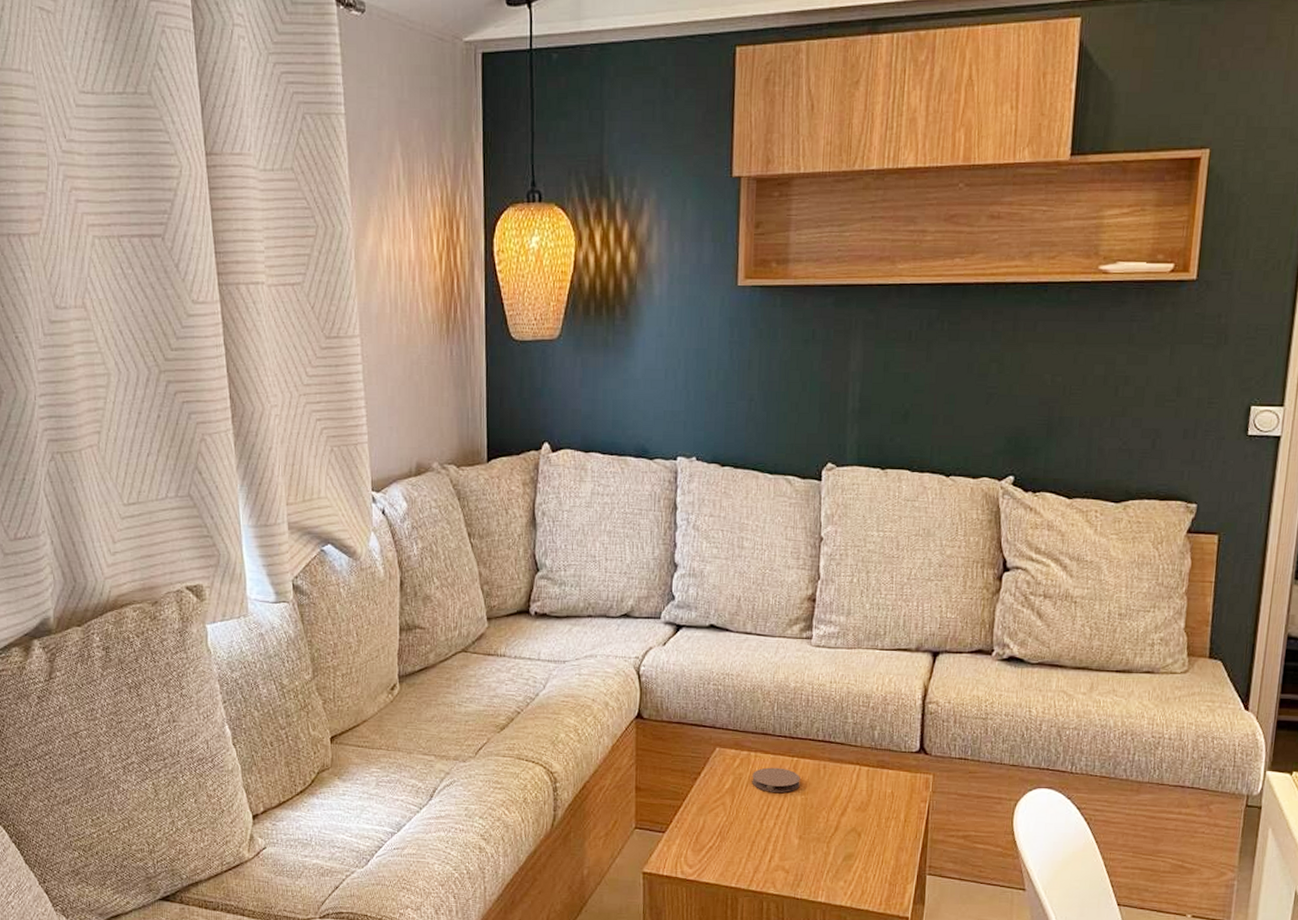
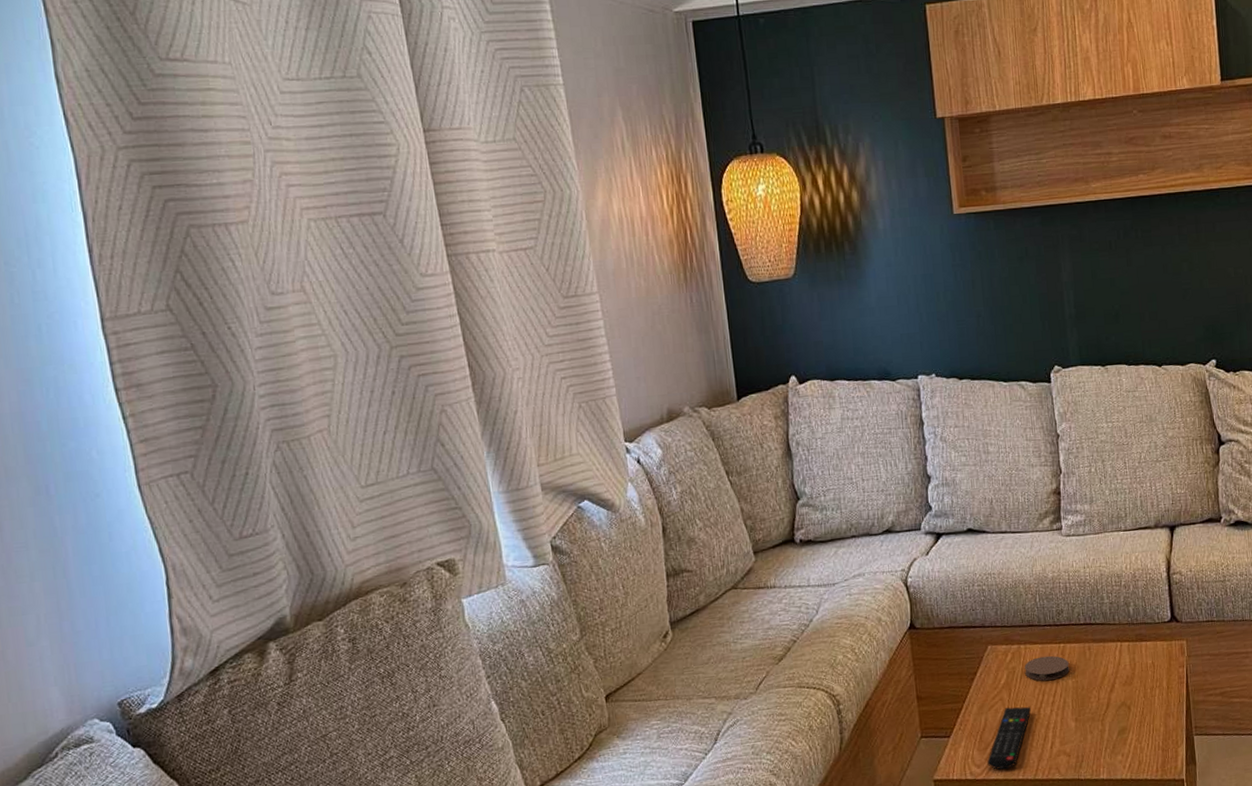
remote control: none [700,813,753,875] -> present [987,706,1031,770]

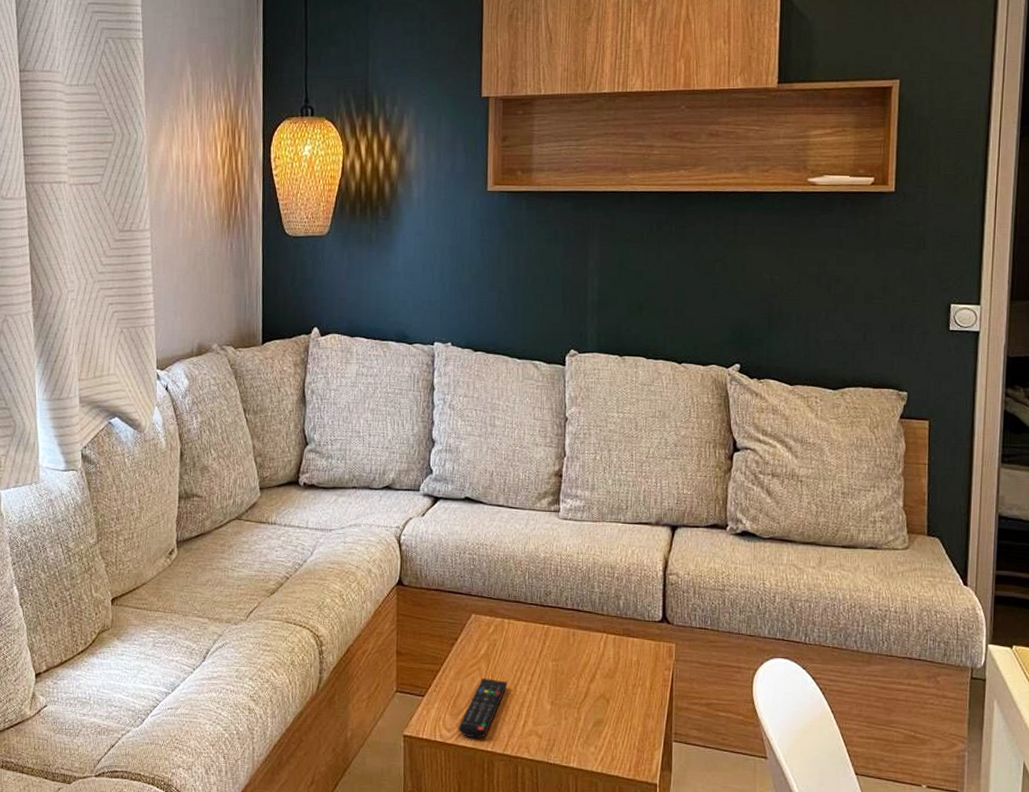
coaster: present [1024,655,1070,681] -> none [506,634,551,659]

